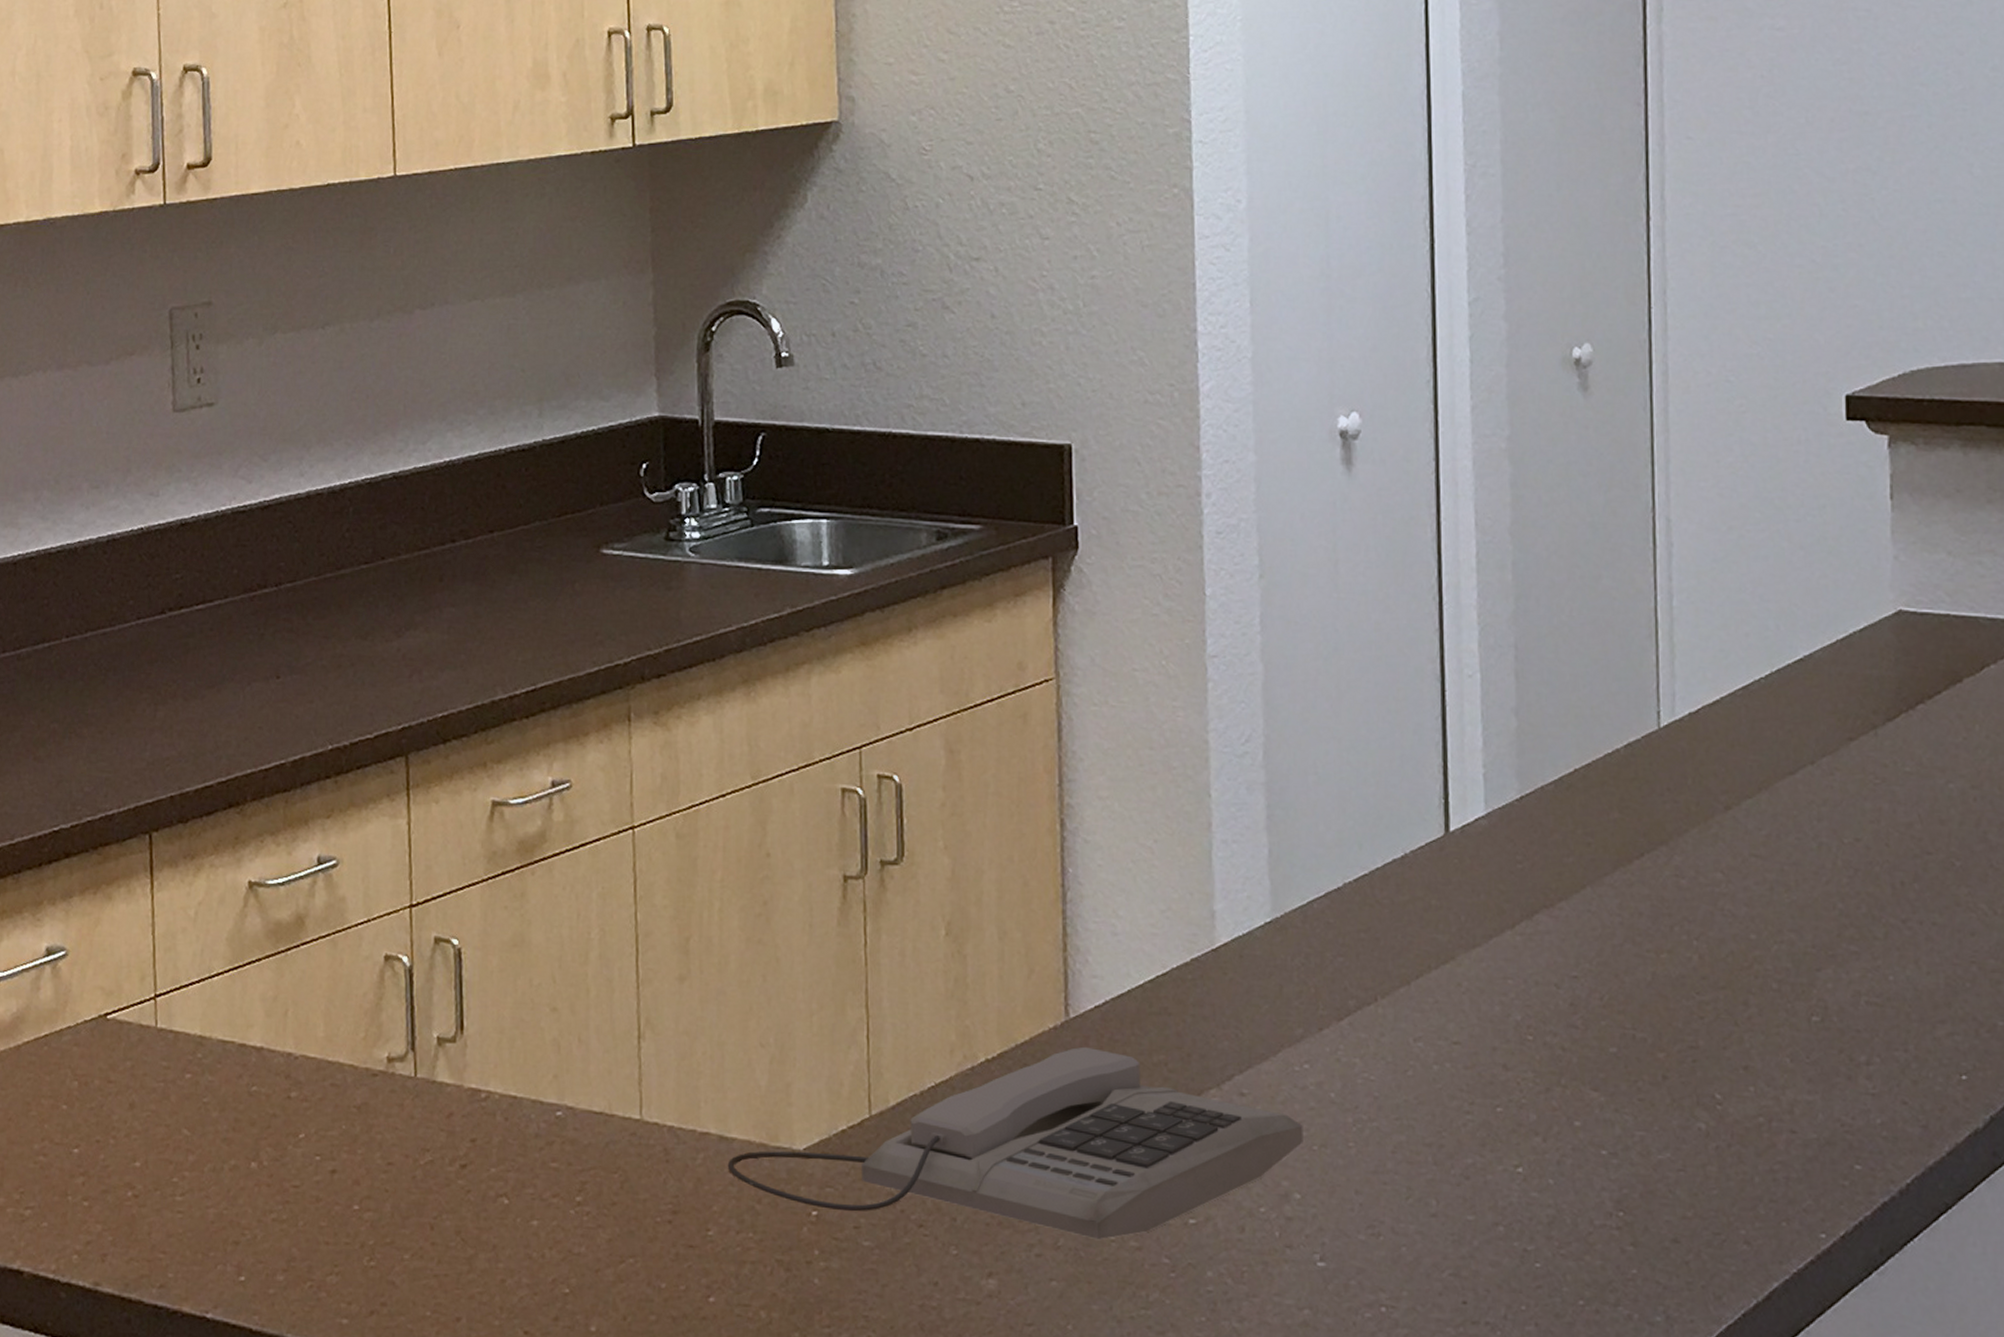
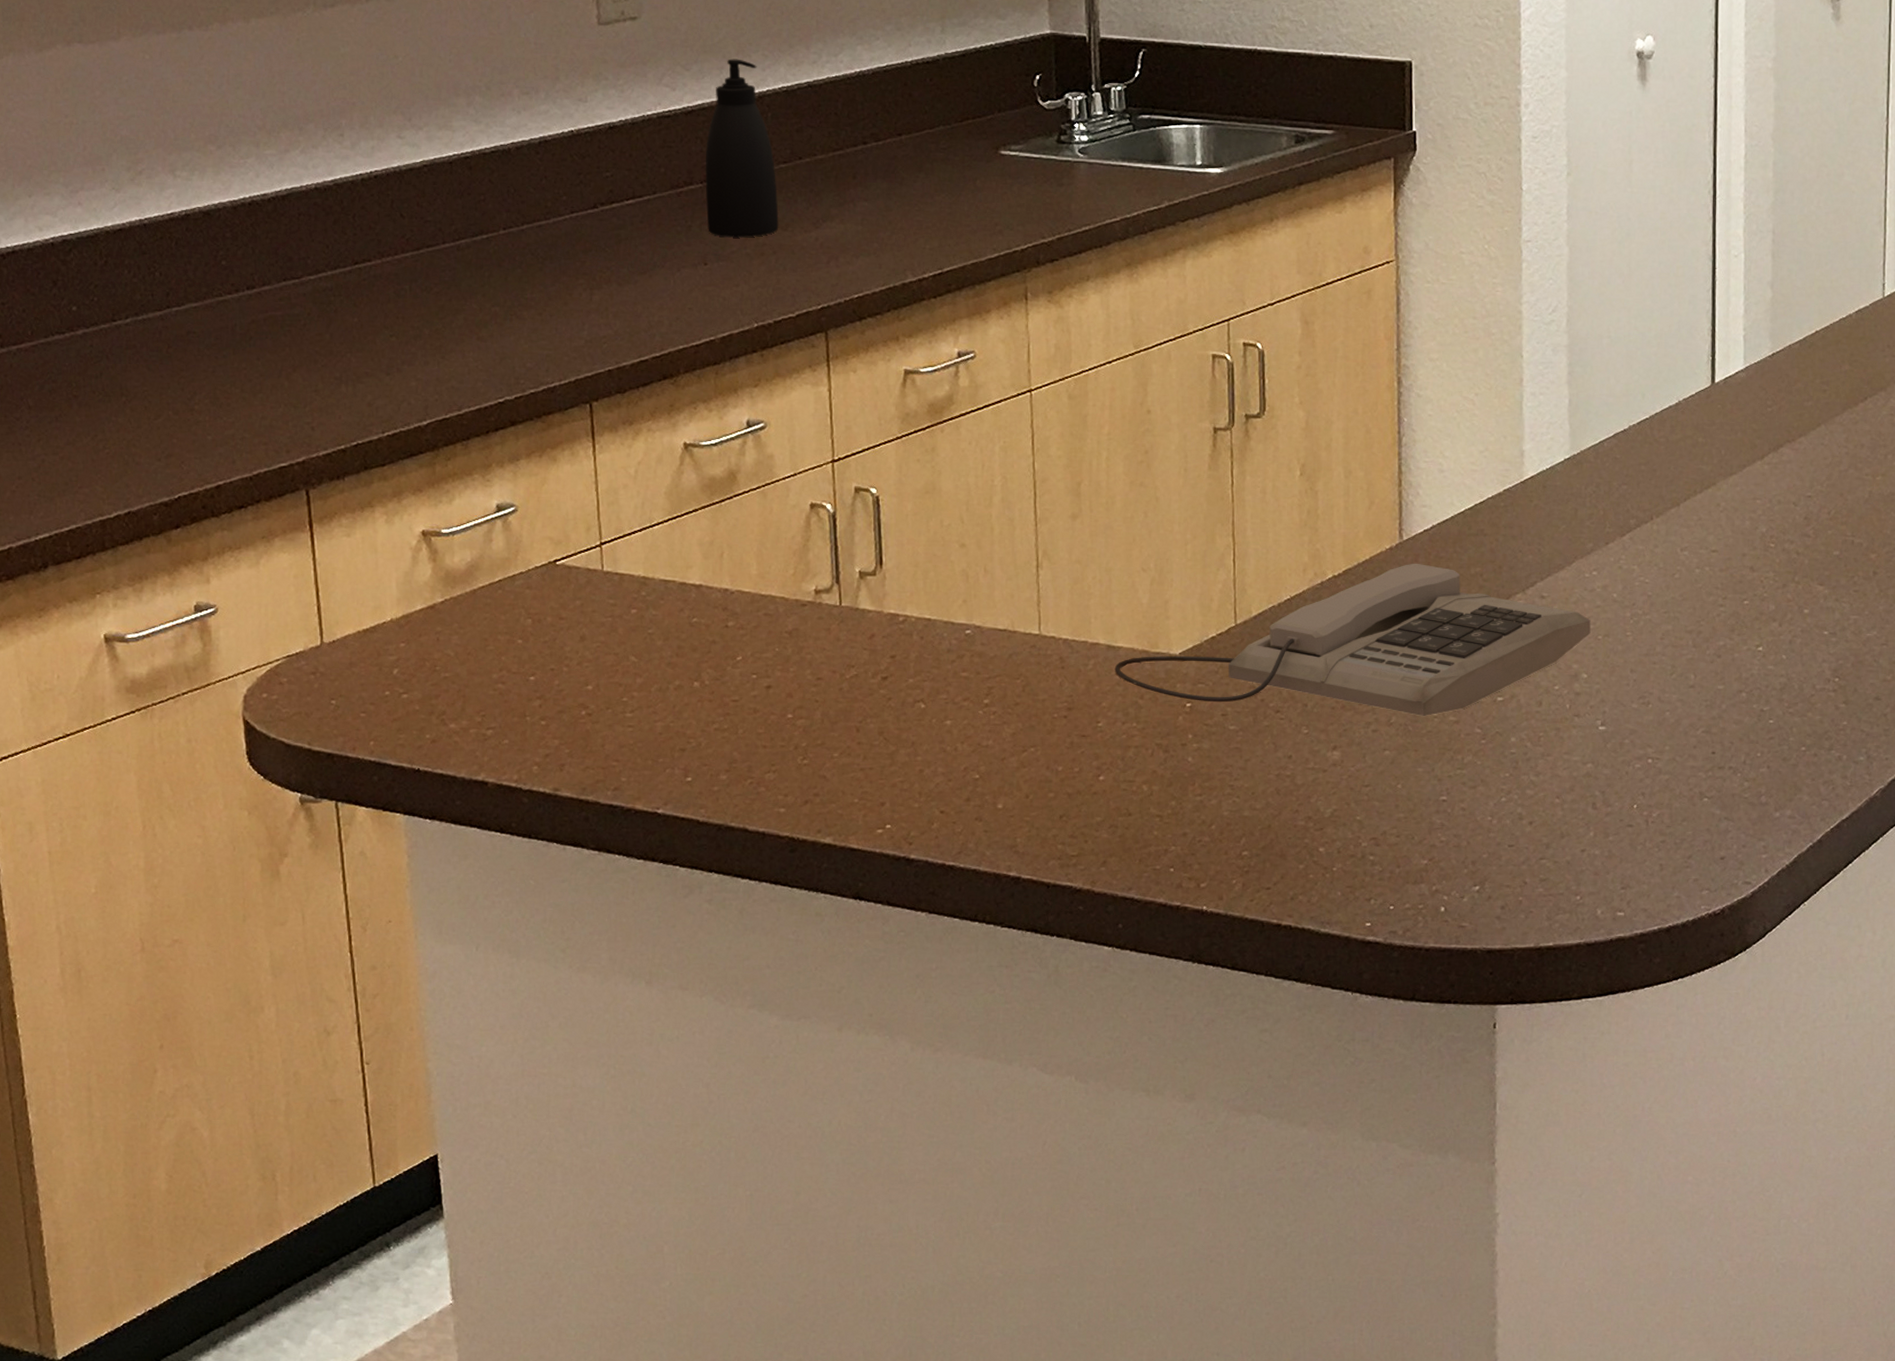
soap dispenser: none [280,448,358,647] -> present [705,59,779,237]

